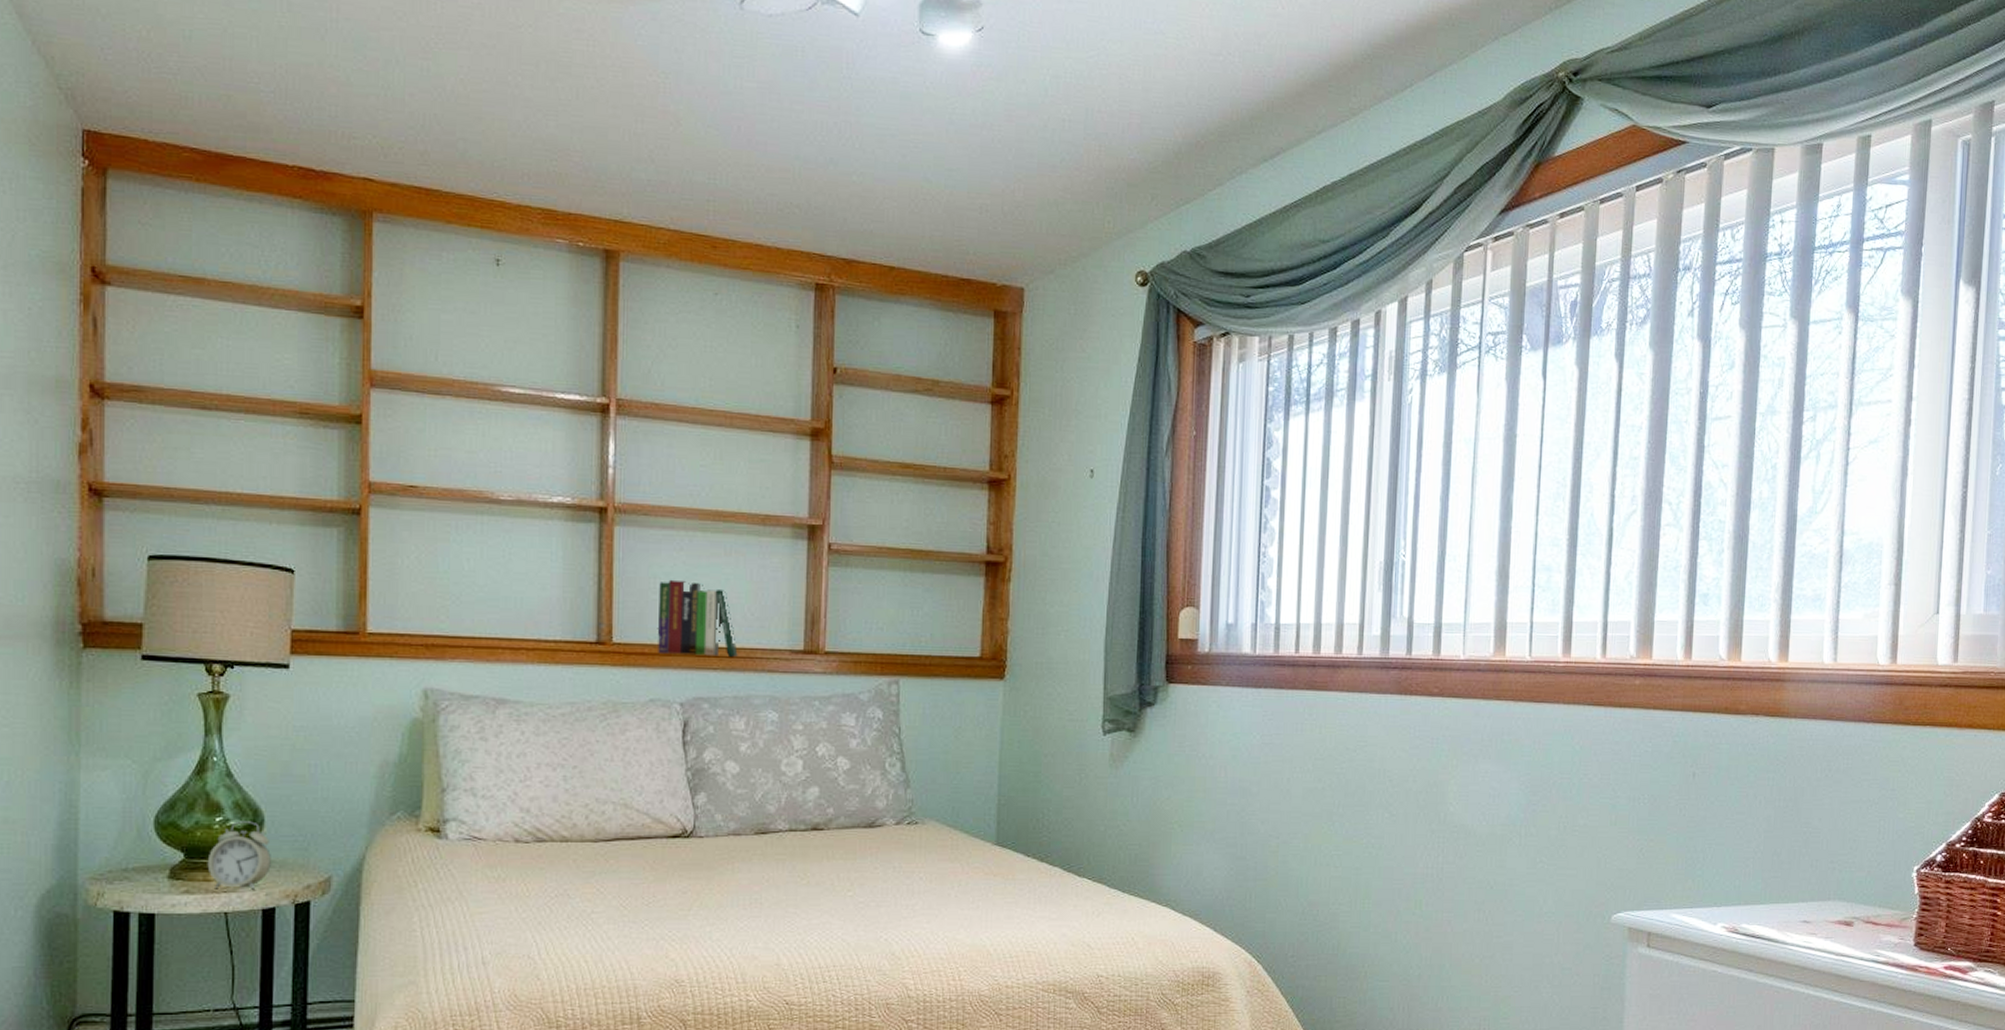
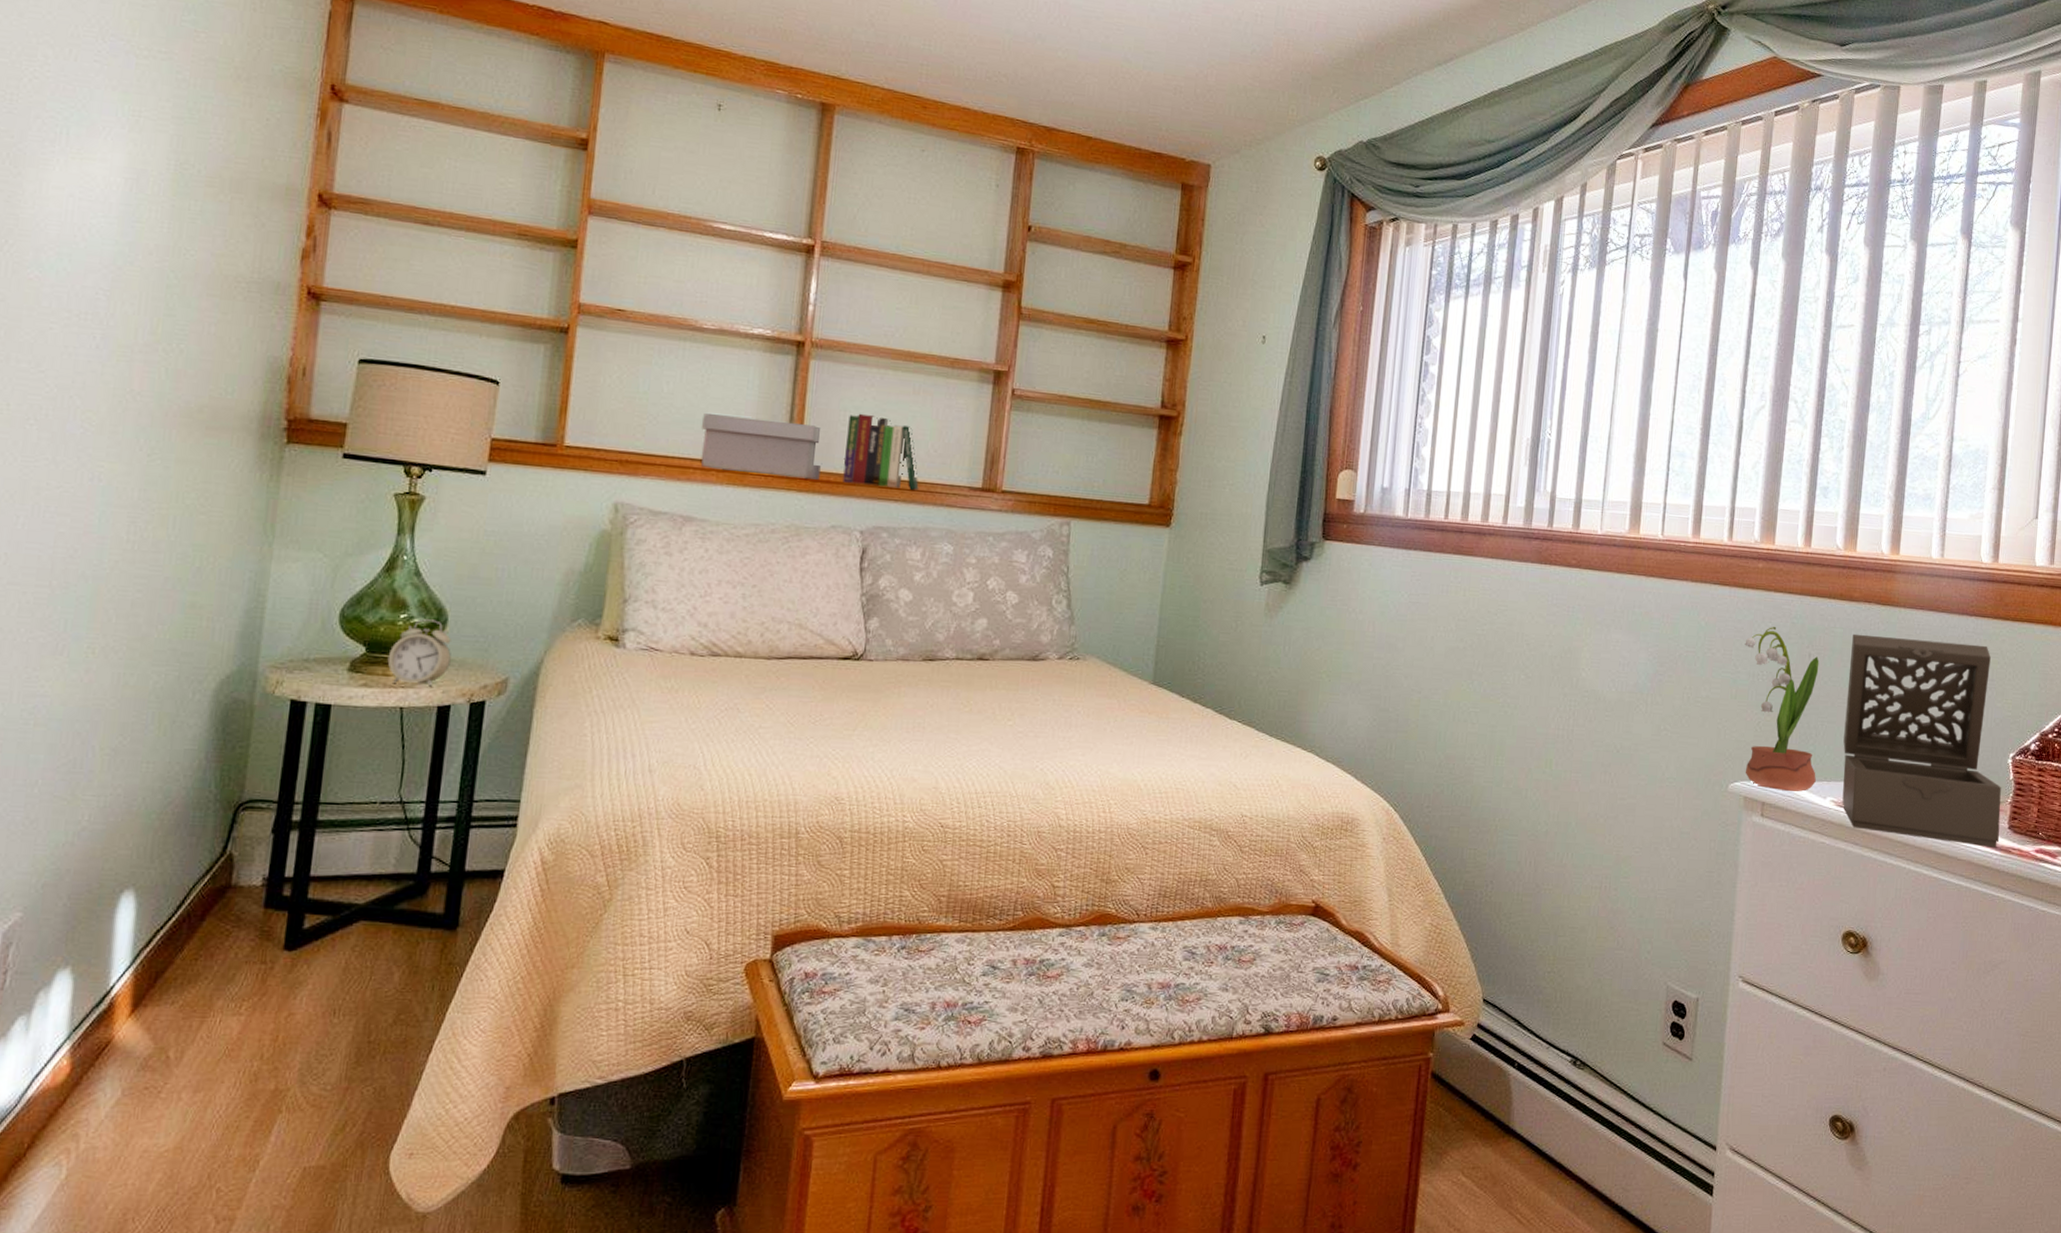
decorative box: none [508,588,634,652] -> present [701,412,822,480]
potted flower: none [1623,747,1705,919] -> present [1744,627,1819,792]
jewelry box: none [1733,749,1906,968] -> present [1842,633,2001,849]

